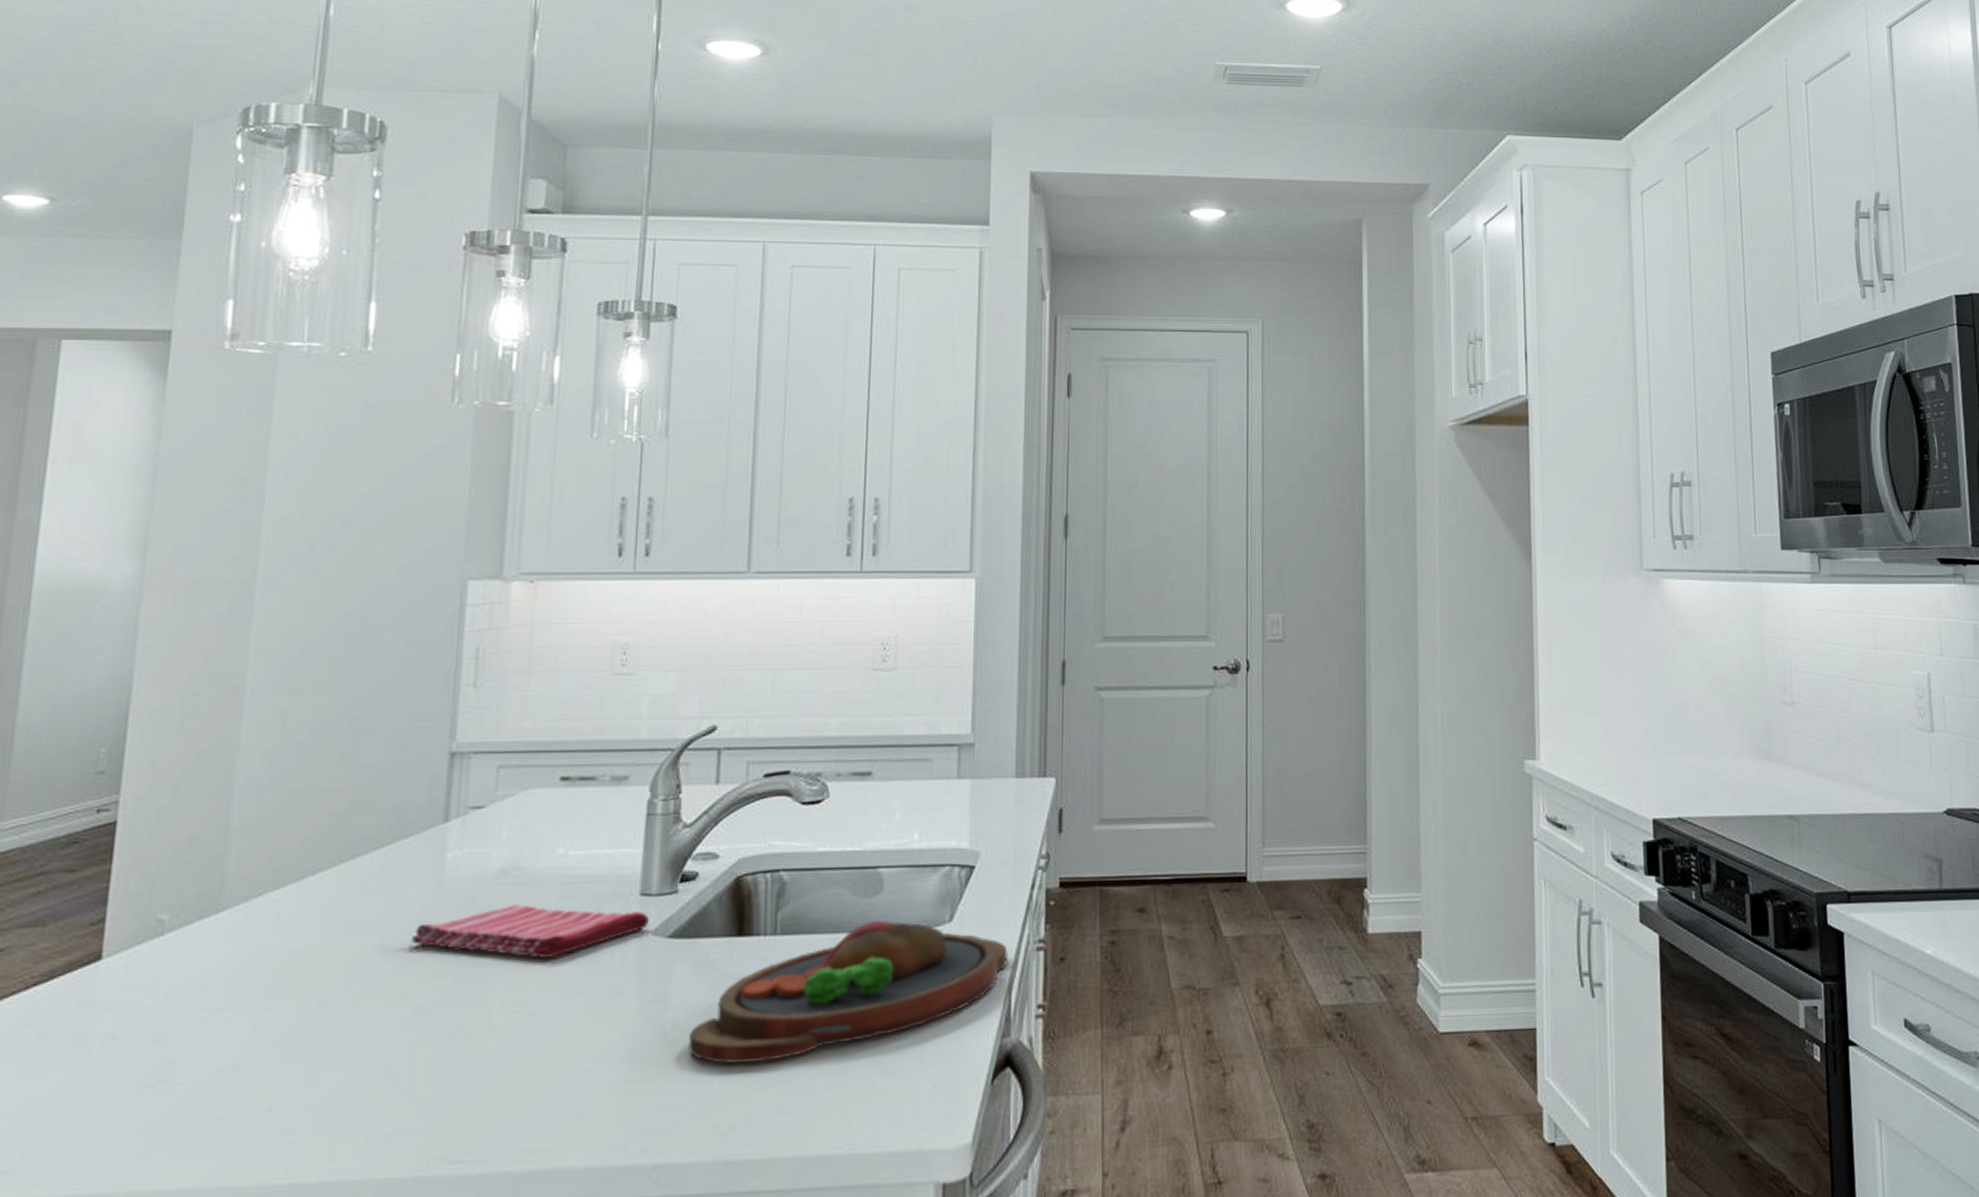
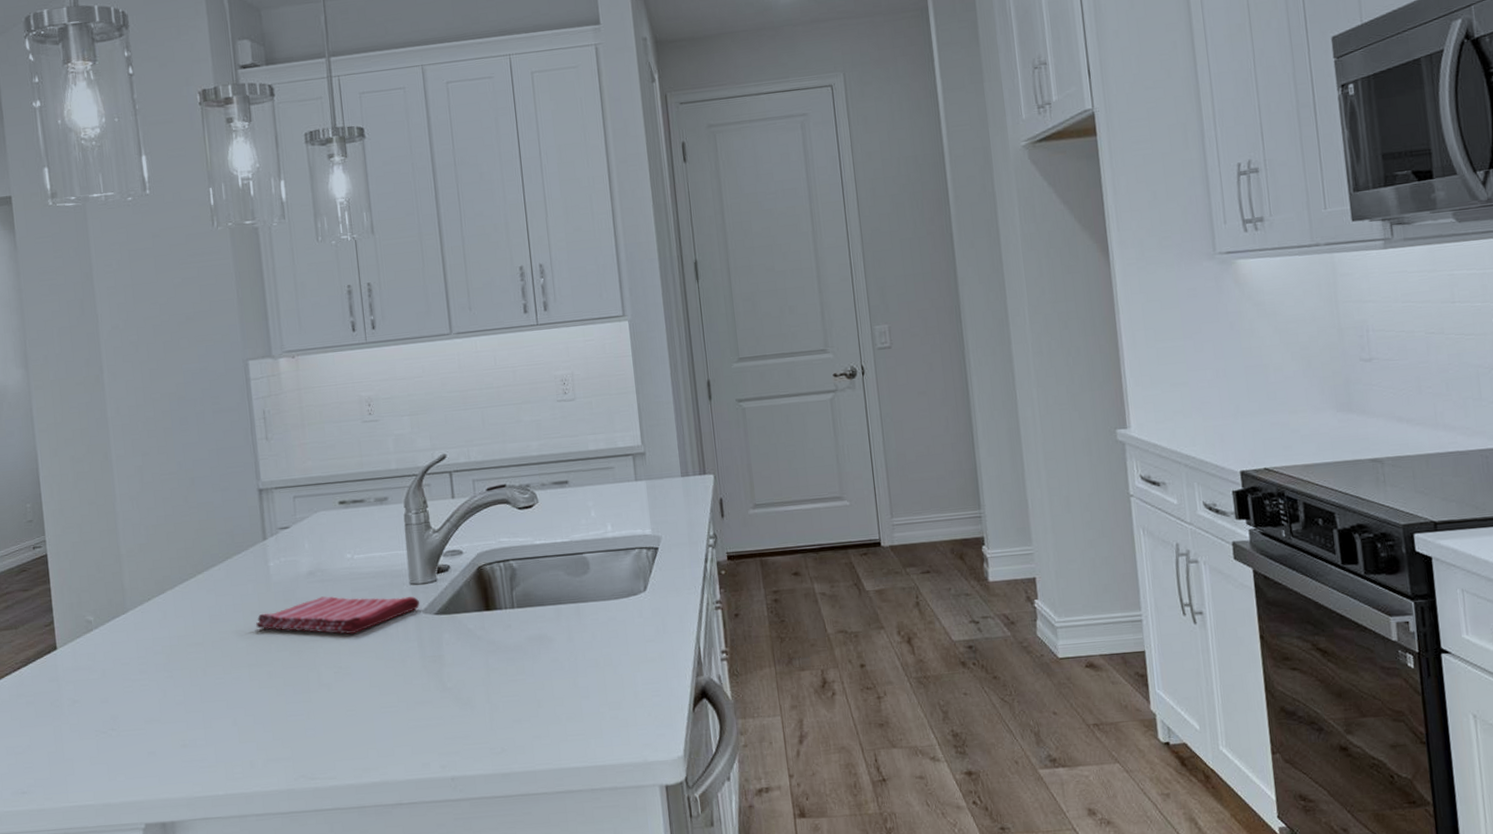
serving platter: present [687,920,1008,1065] -> none [461,592,694,704]

